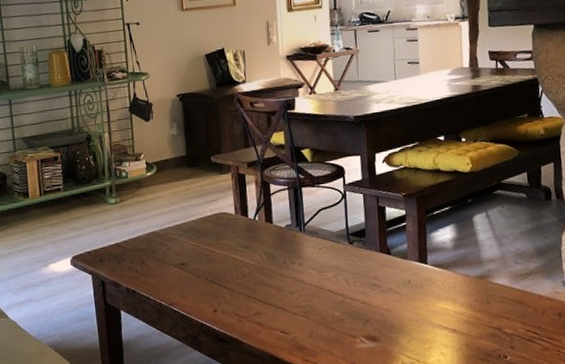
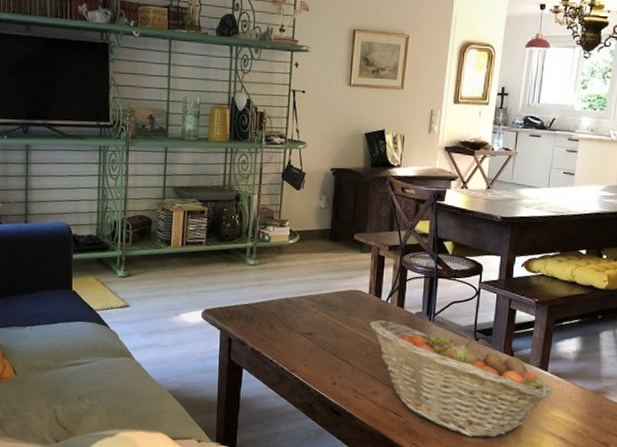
fruit basket: none [240,238,435,344] -> present [369,319,552,438]

